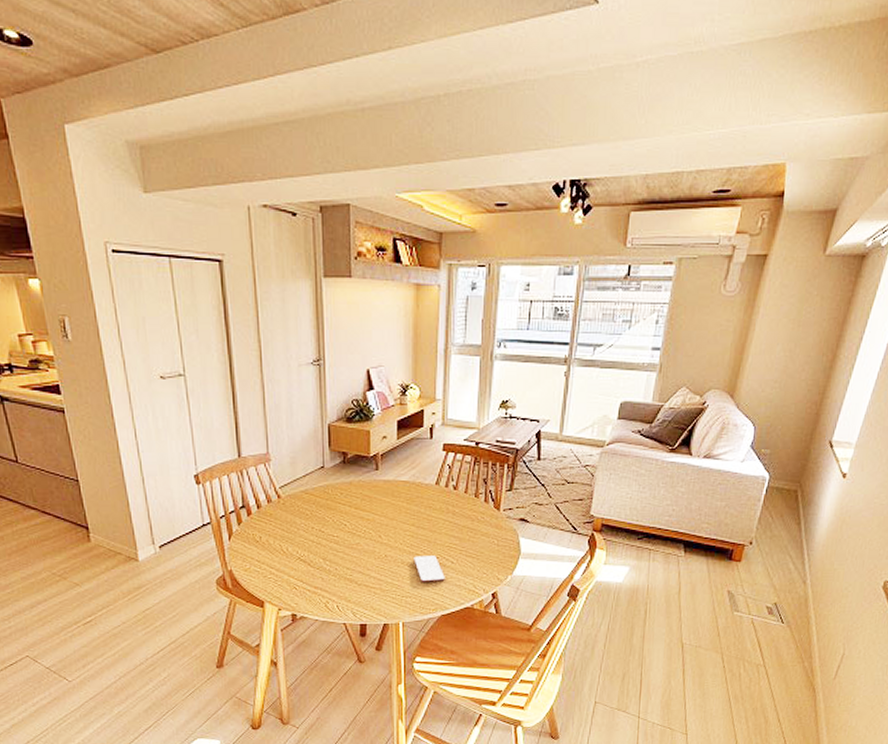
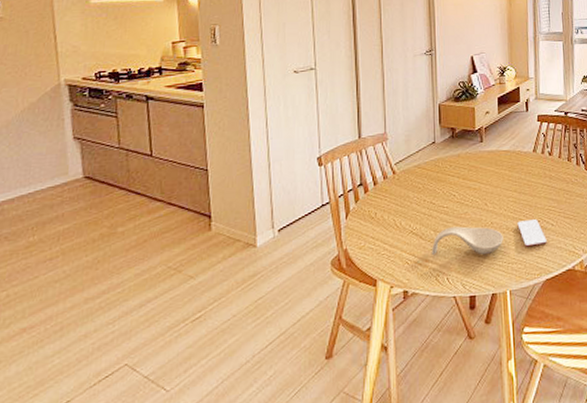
spoon rest: none [320,557,398,586] -> present [431,226,503,255]

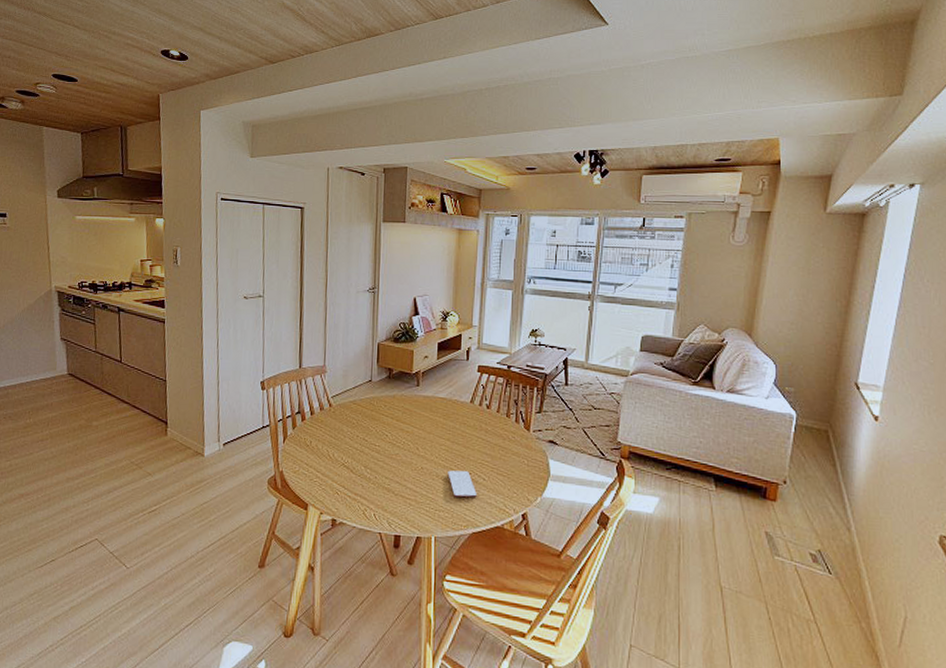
spoon rest: present [431,226,503,255] -> none [360,466,432,497]

